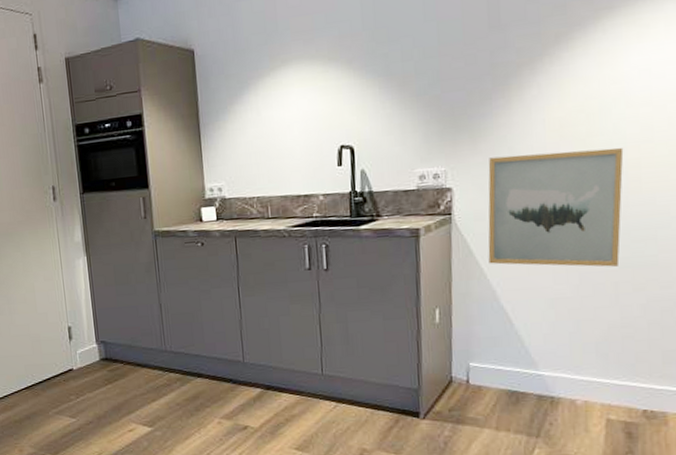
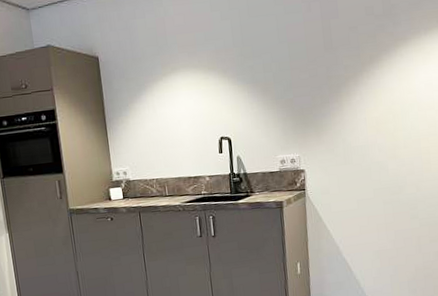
wall art: present [488,147,624,267] -> none [329,139,420,227]

